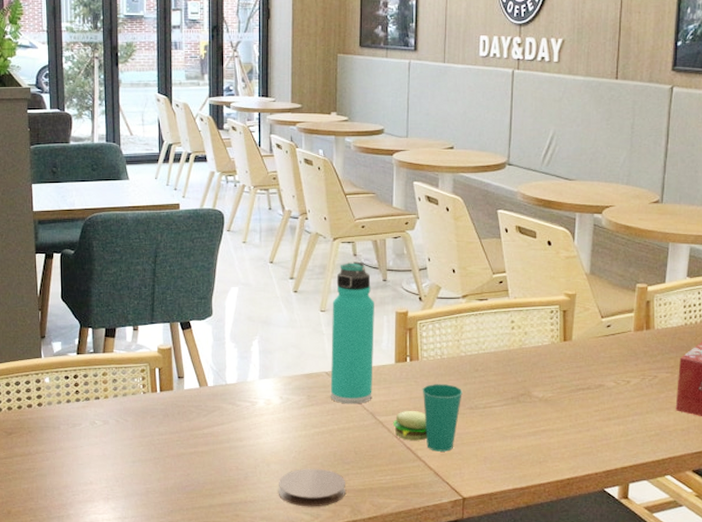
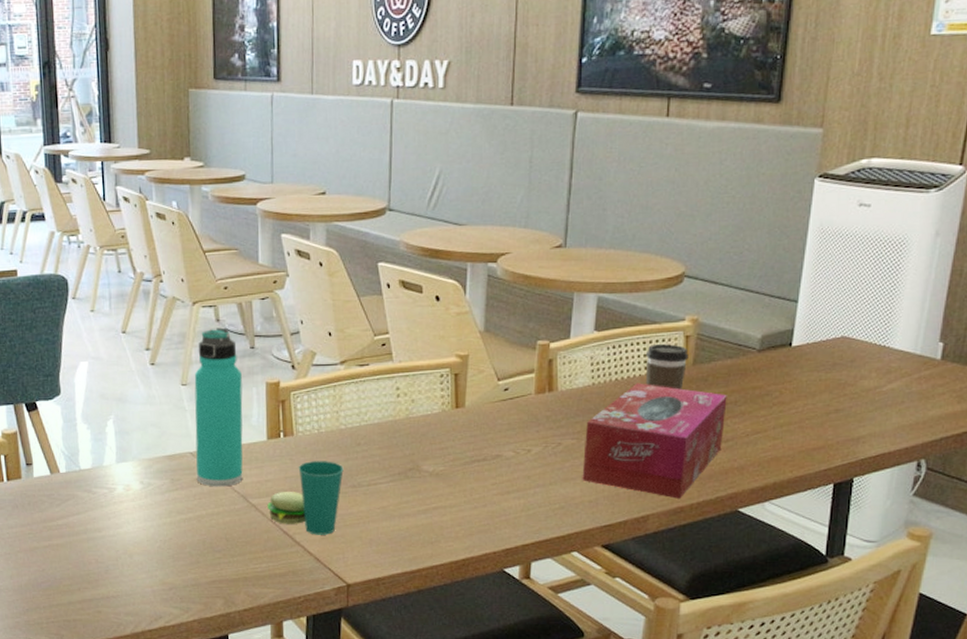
coaster: present [278,468,345,507] -> none [143,558,217,600]

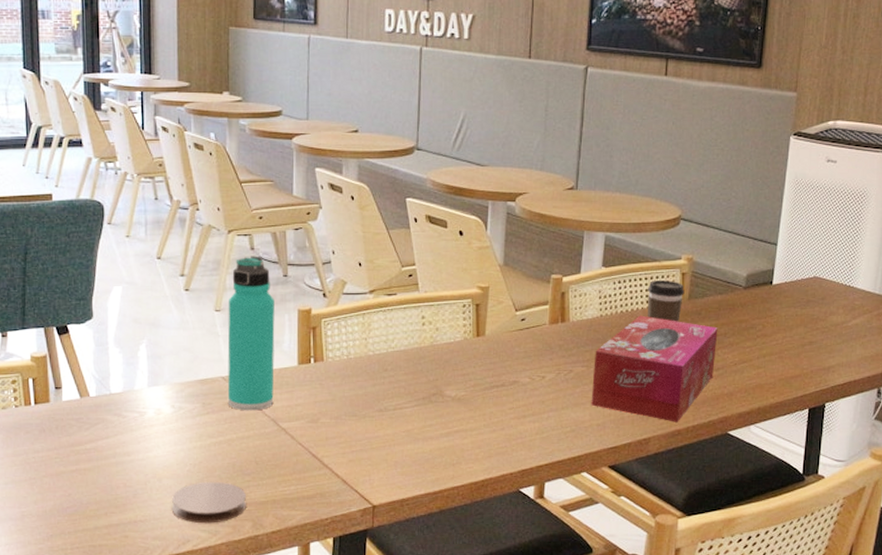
coaster: none [143,558,217,600] -> present [171,481,246,524]
cup: present [267,461,344,535] -> none [297,386,371,458]

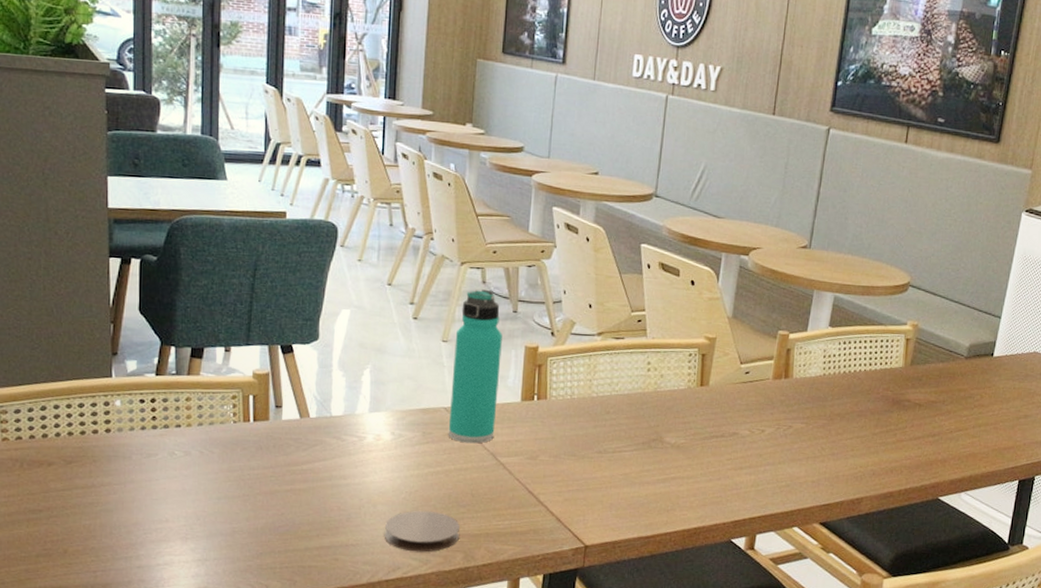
tissue box: present [591,315,718,422] -> none [807,377,937,485]
coffee cup: present [647,280,685,322] -> none [870,344,908,386]

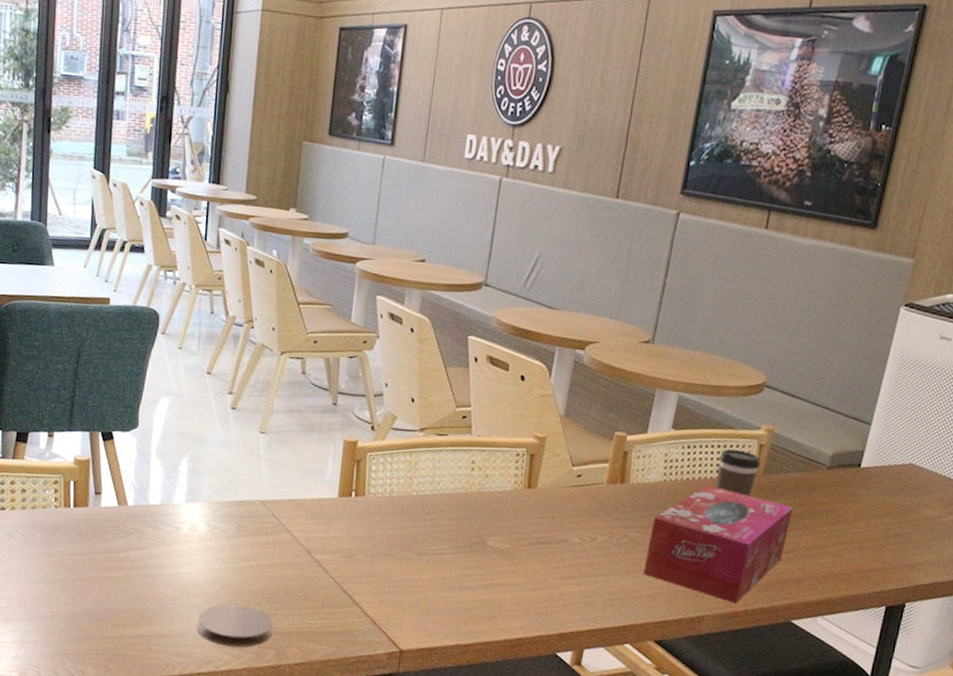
thermos bottle: present [448,289,502,444] -> none [263,380,321,539]
tissue box: none [807,377,937,485] -> present [643,485,793,604]
coffee cup: none [870,344,908,386] -> present [716,449,760,497]

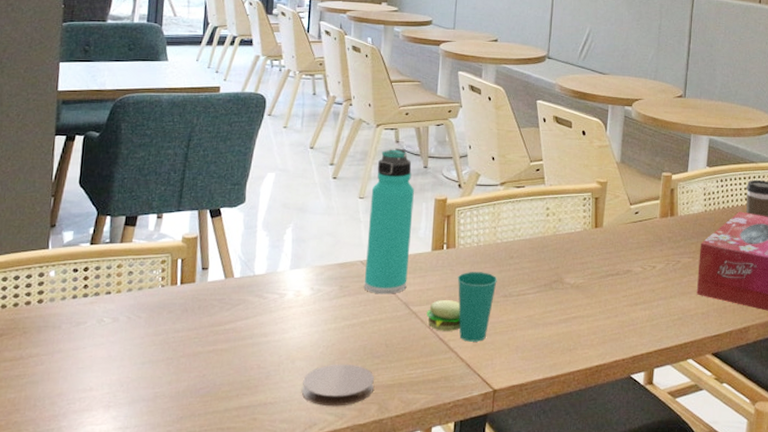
thermos bottle: none [263,380,321,539] -> present [364,148,414,294]
cup: none [330,523,411,599] -> present [426,272,497,342]

